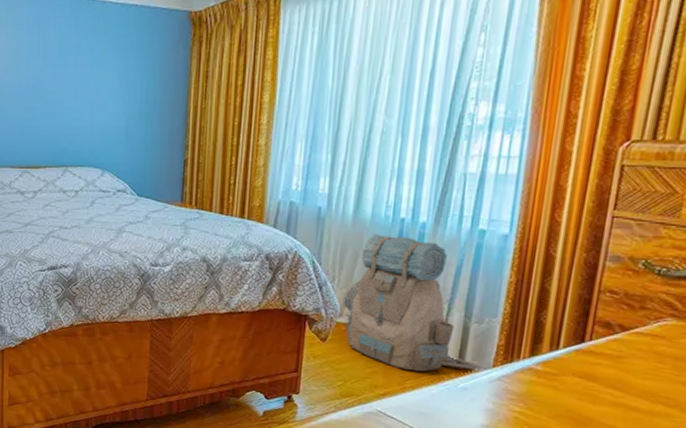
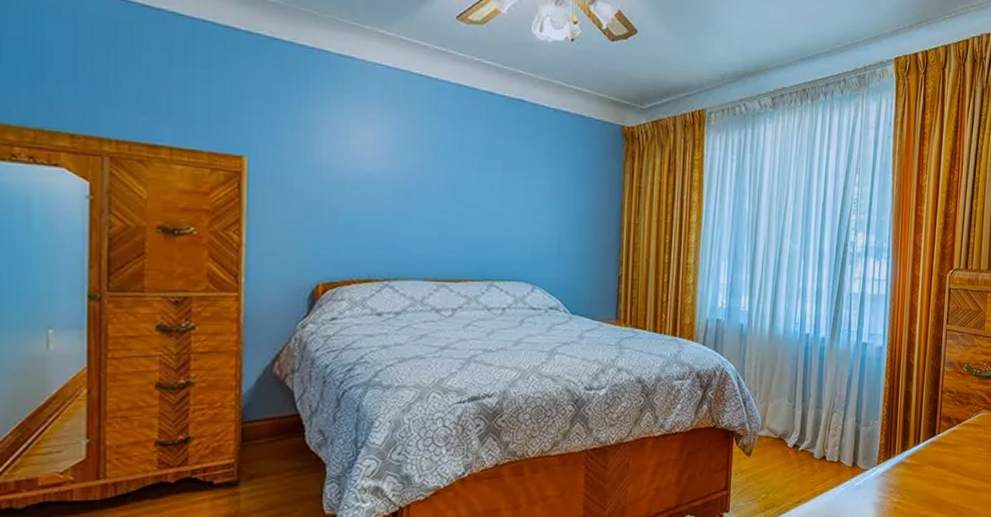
backpack: present [342,234,479,372] -> none [763,349,868,476]

